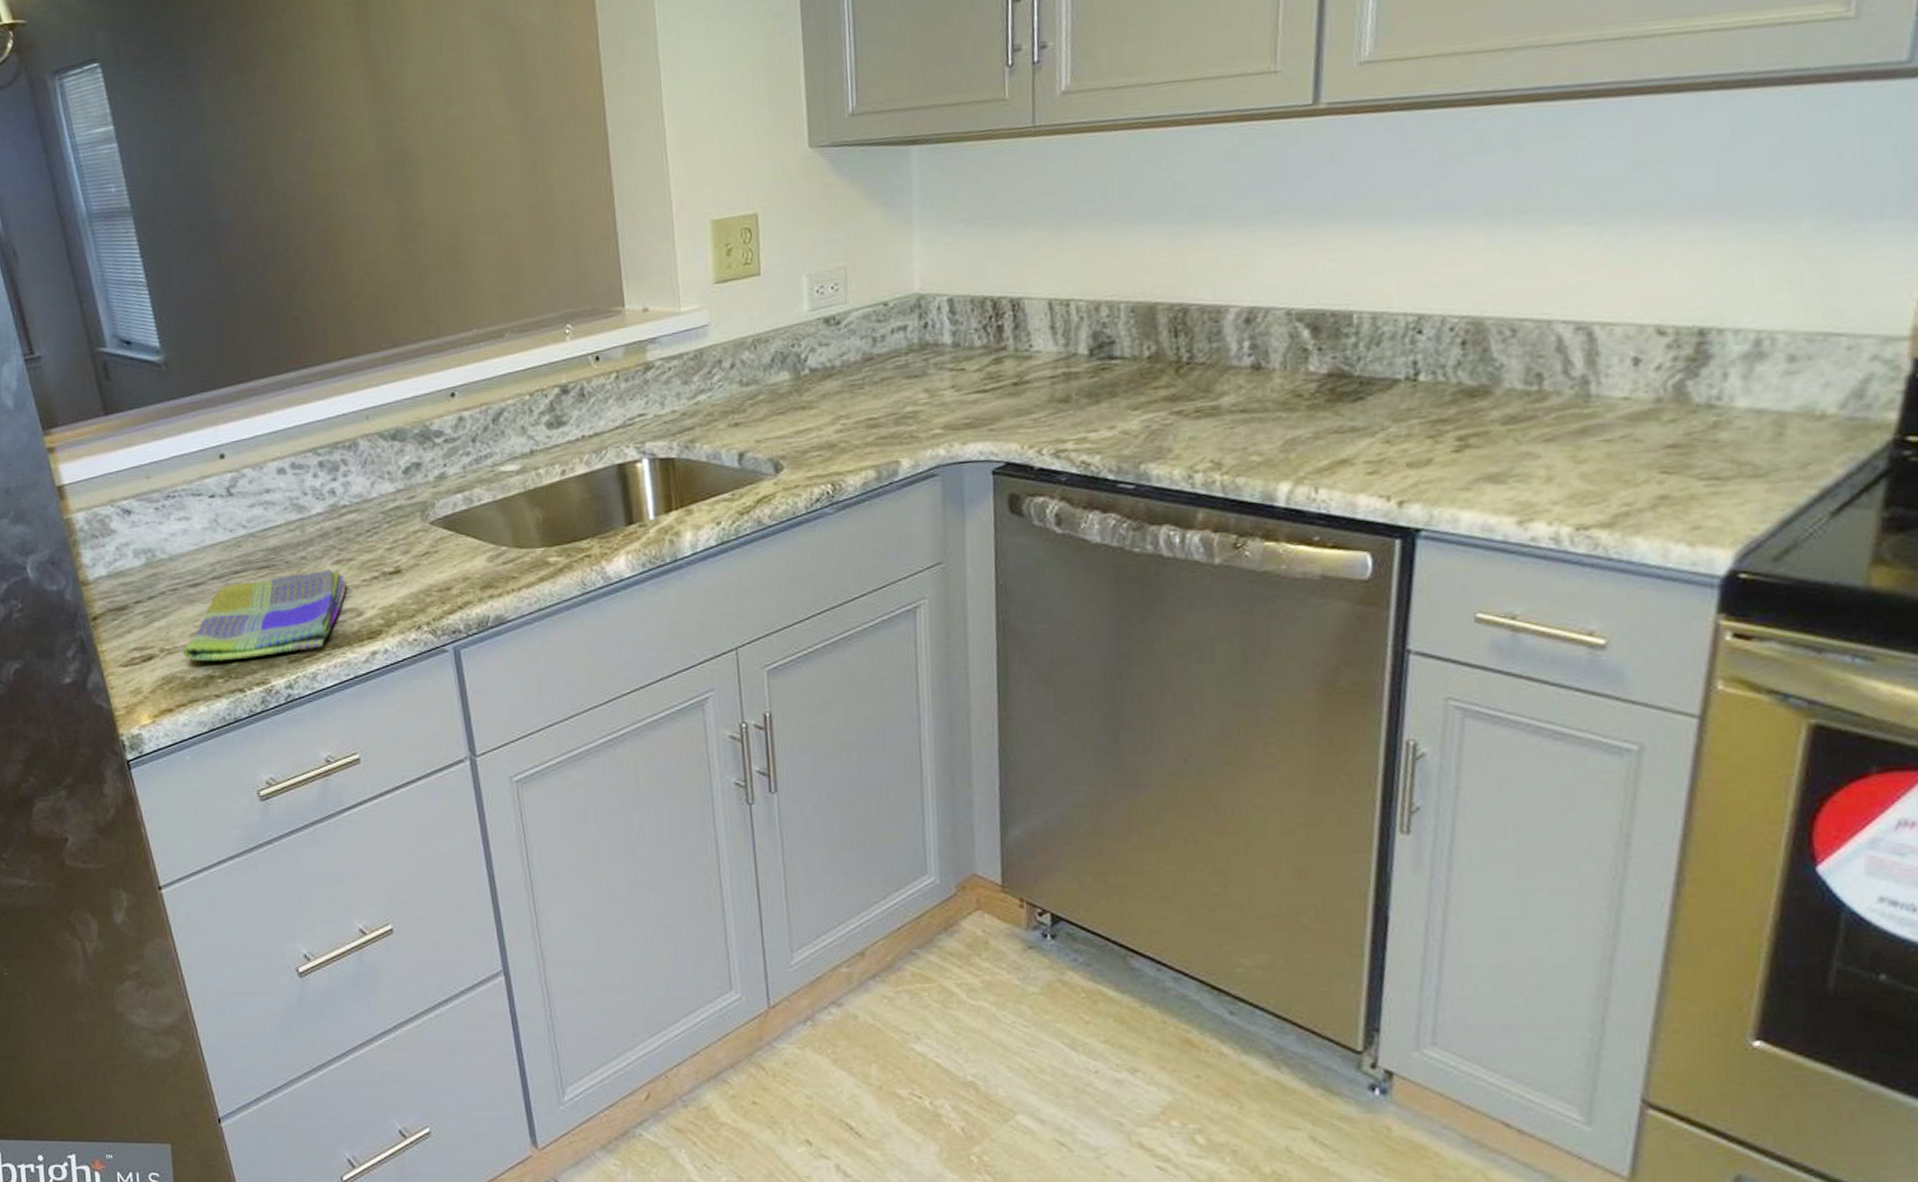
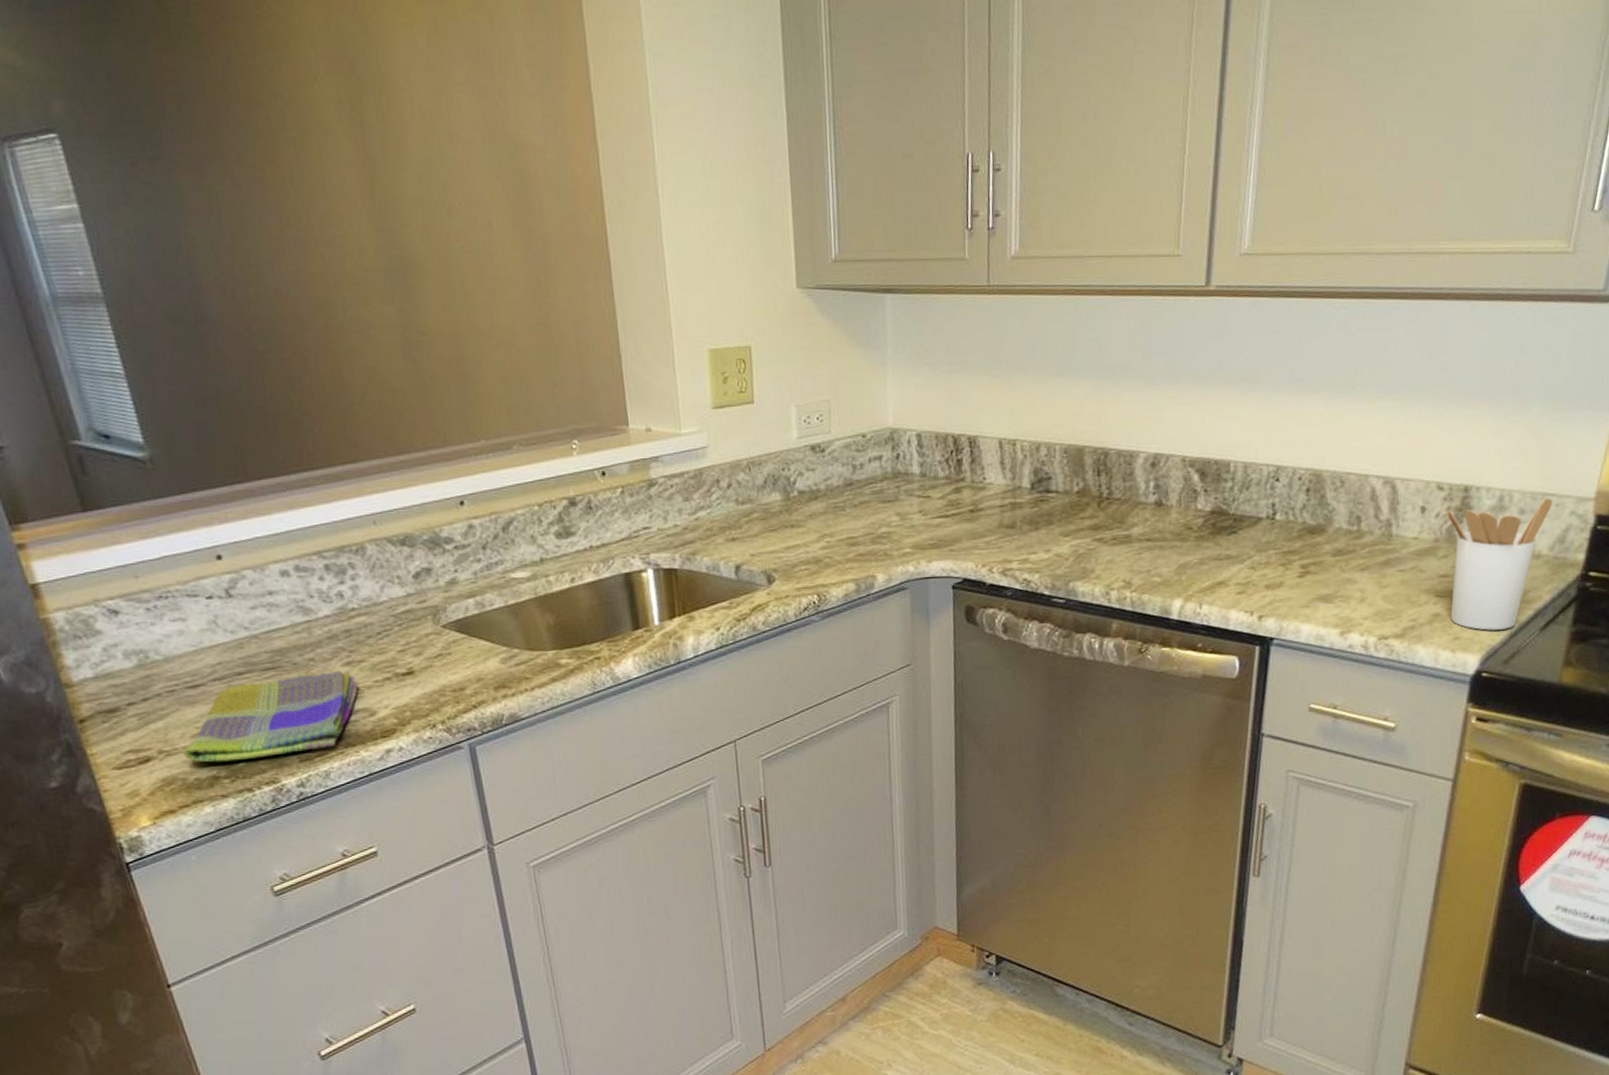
utensil holder: none [1670,339,1842,517] -> present [1445,498,1553,631]

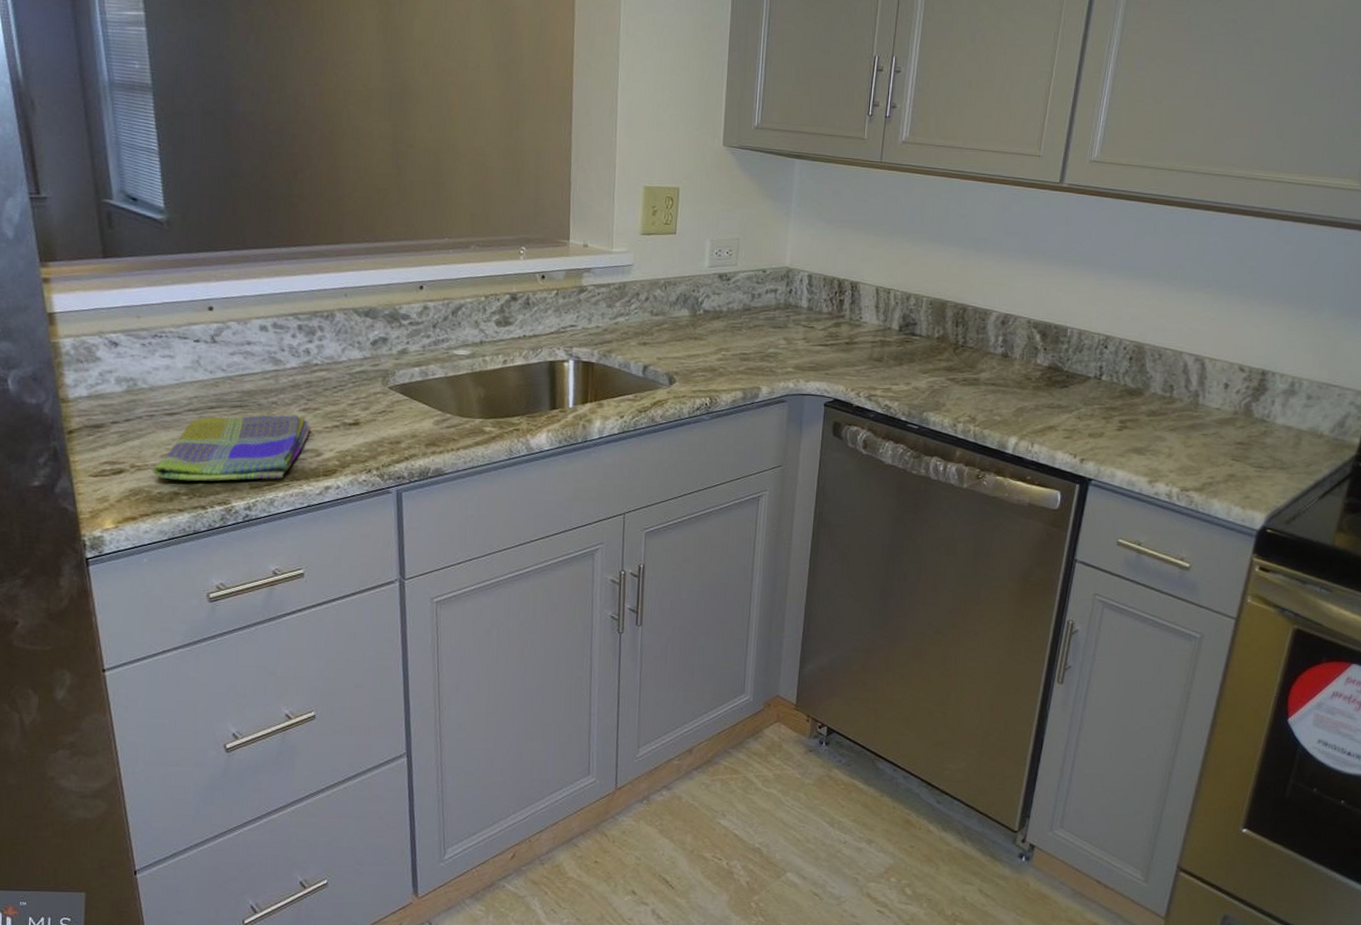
utensil holder: present [1445,498,1553,631] -> none [1243,388,1336,495]

